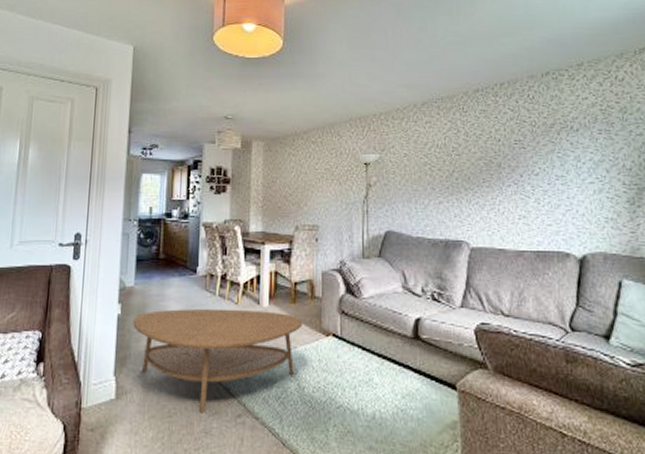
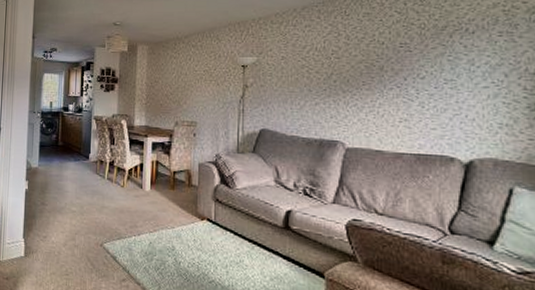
coffee table: present [133,308,303,414] -> none [38,188,181,275]

